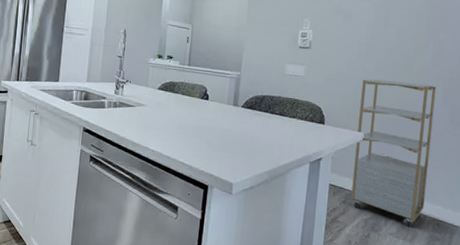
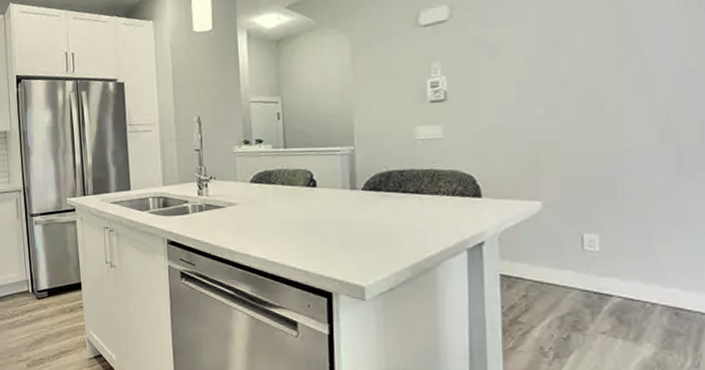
shelving unit: present [351,79,436,227] -> none [530,123,650,321]

